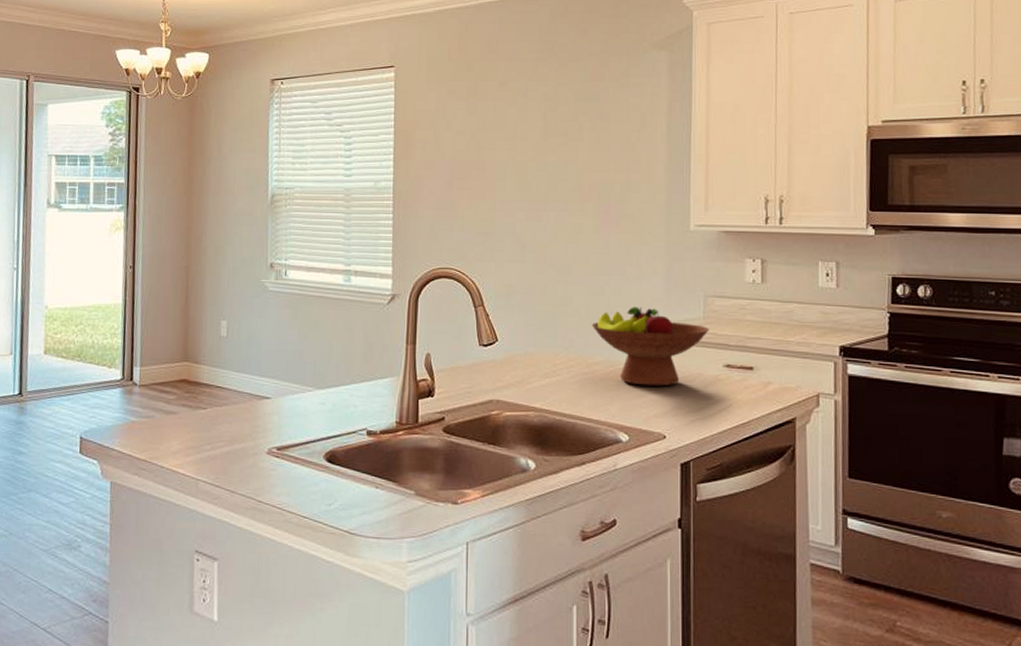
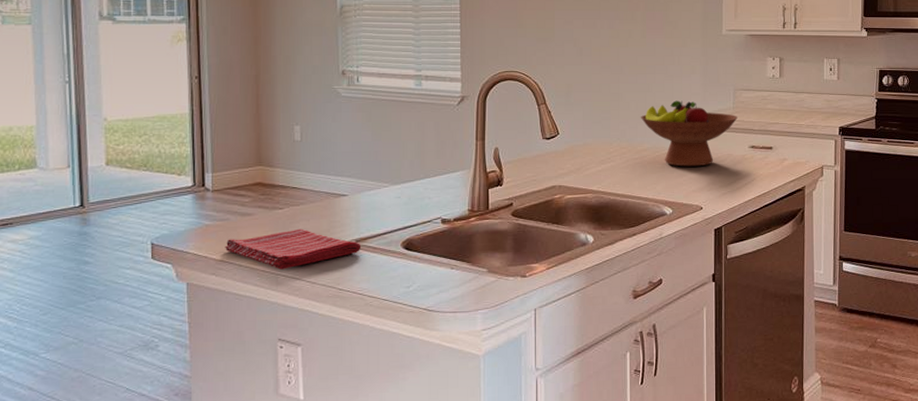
dish towel: none [148,431,283,475] -> present [225,228,362,270]

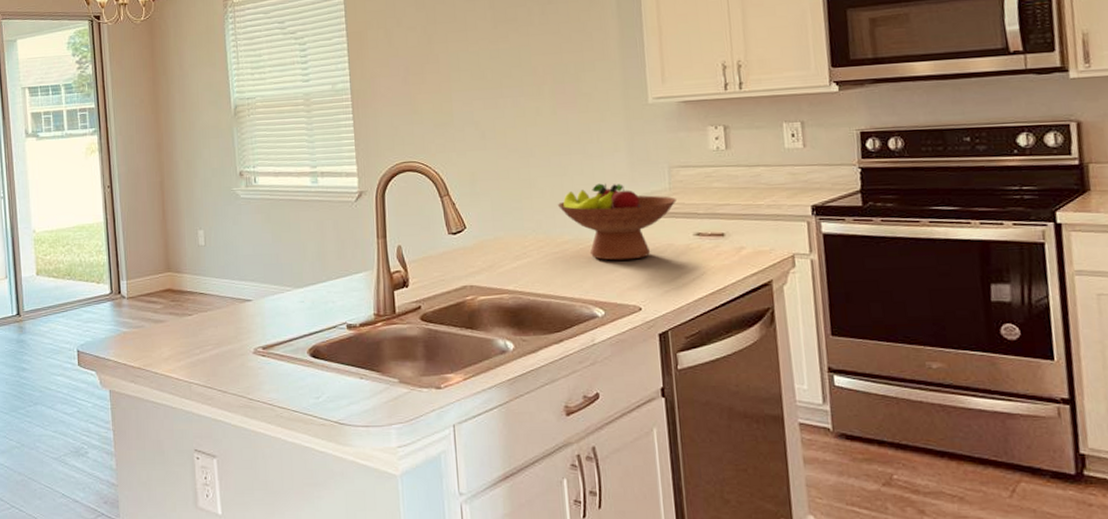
dish towel: present [225,228,362,270] -> none [141,335,269,378]

